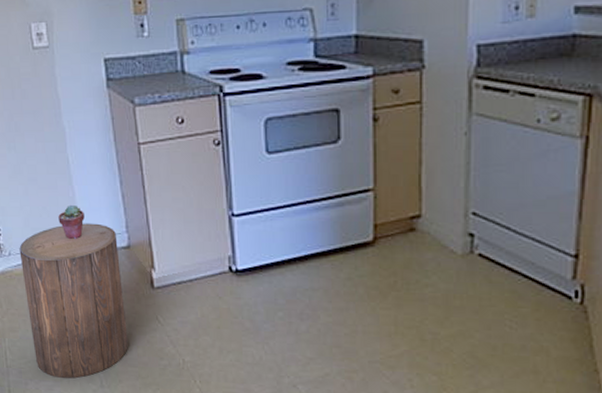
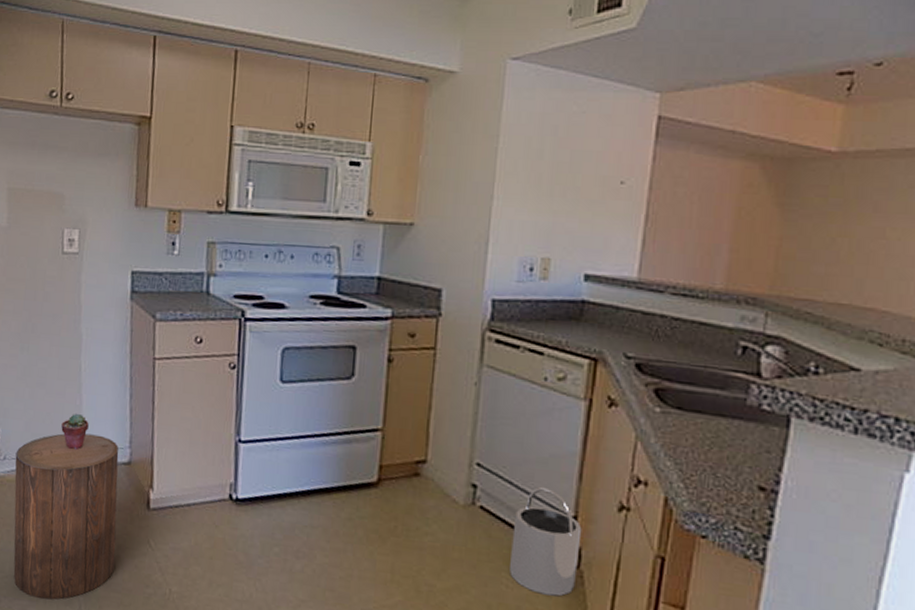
bucket: none [513,229,584,333] -> present [510,486,582,597]

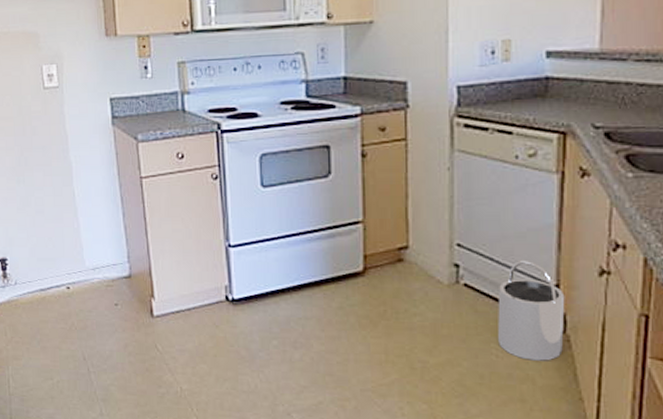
stool: present [13,433,119,600] -> none [25,253,128,407]
potted succulent: present [61,413,89,450] -> none [63,235,88,270]

